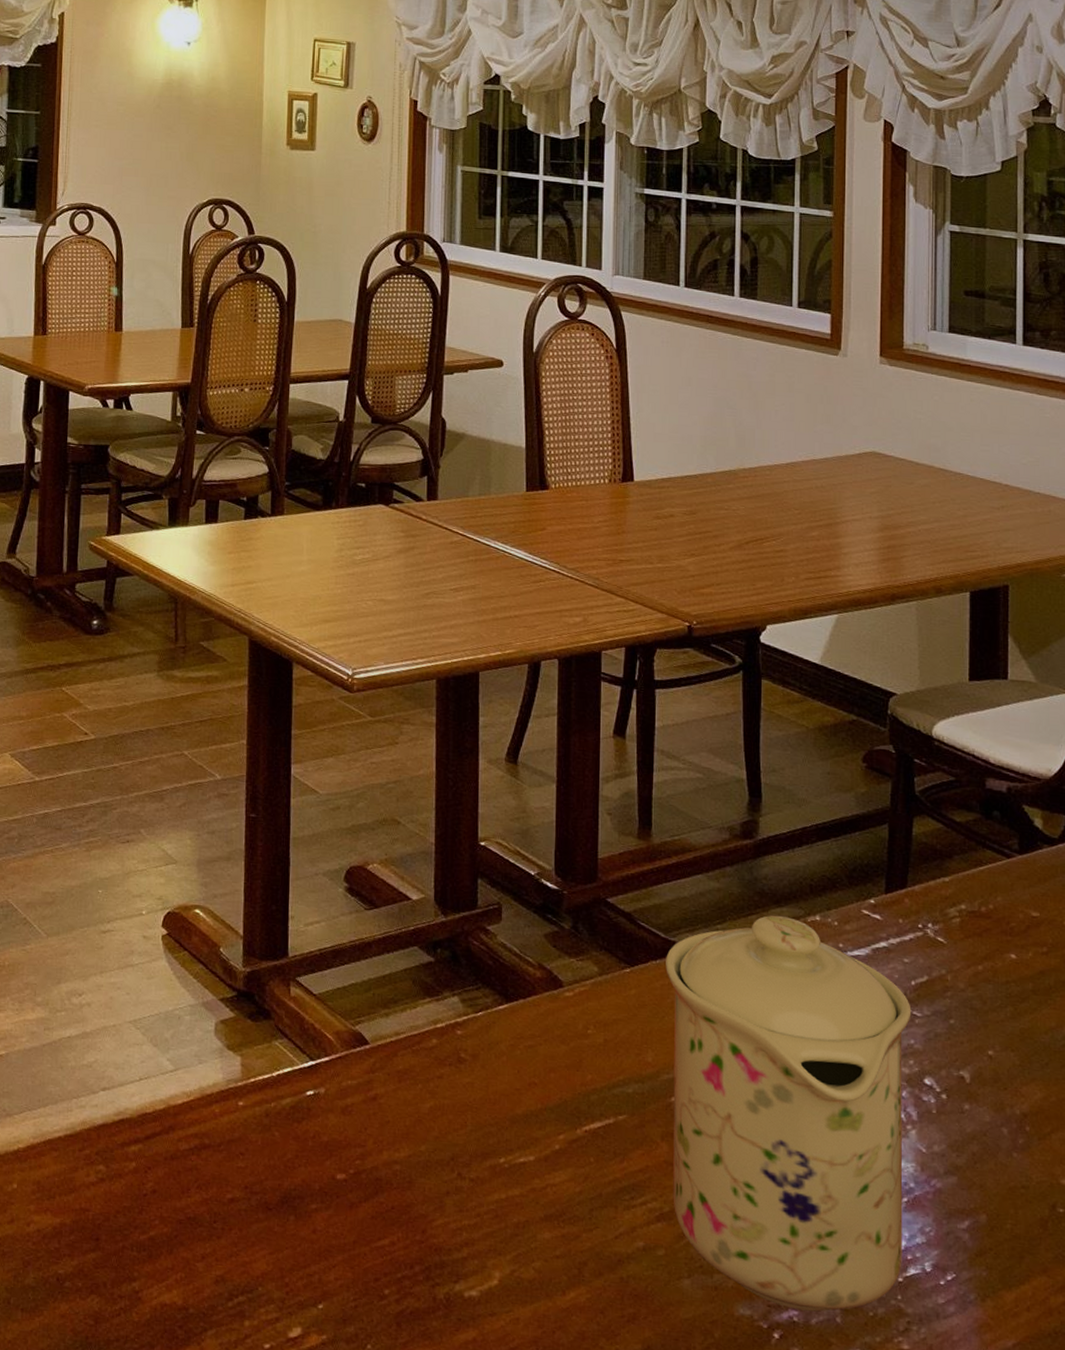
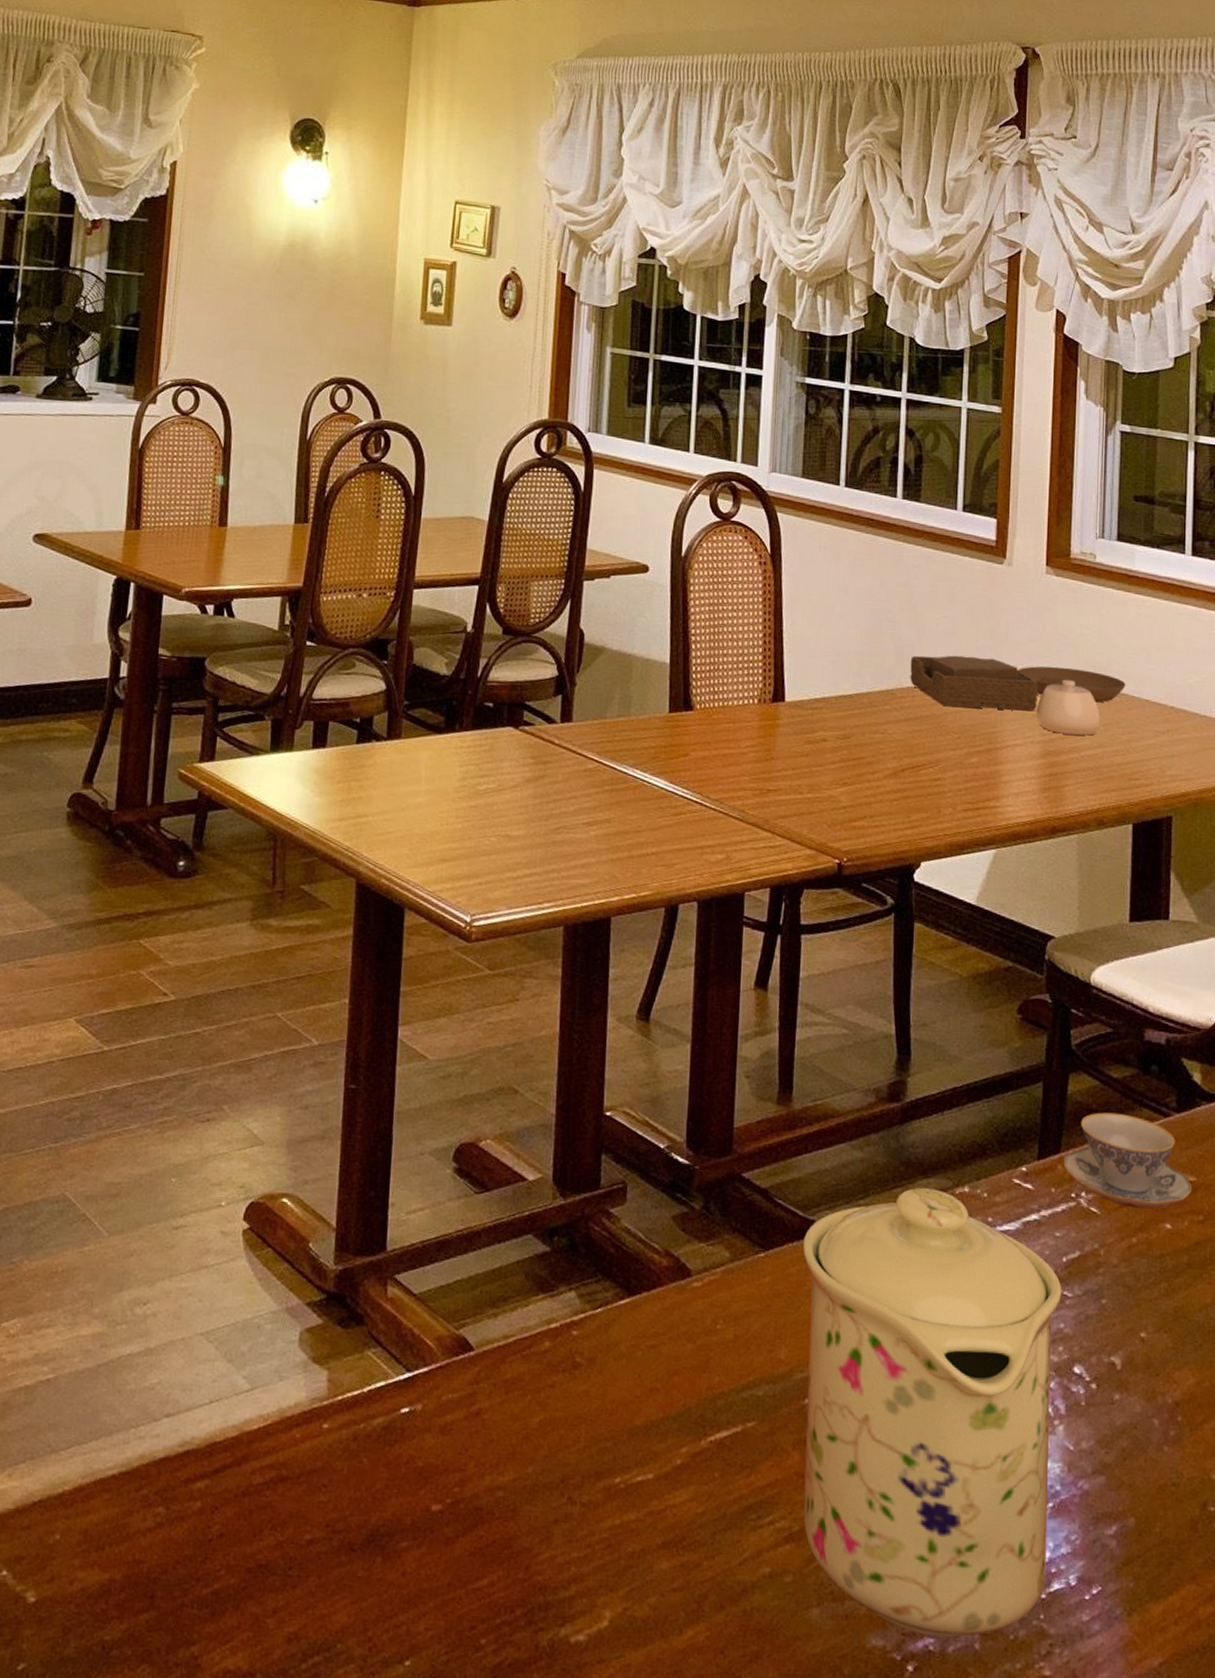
napkin holder: none [751,438,874,489] -> present [910,655,1038,712]
saucer: none [855,448,960,481] -> present [1018,666,1126,703]
sugar bowl: none [873,460,937,511] -> present [1035,679,1101,736]
teacup: none [910,852,1036,941] -> present [1063,1112,1192,1209]

